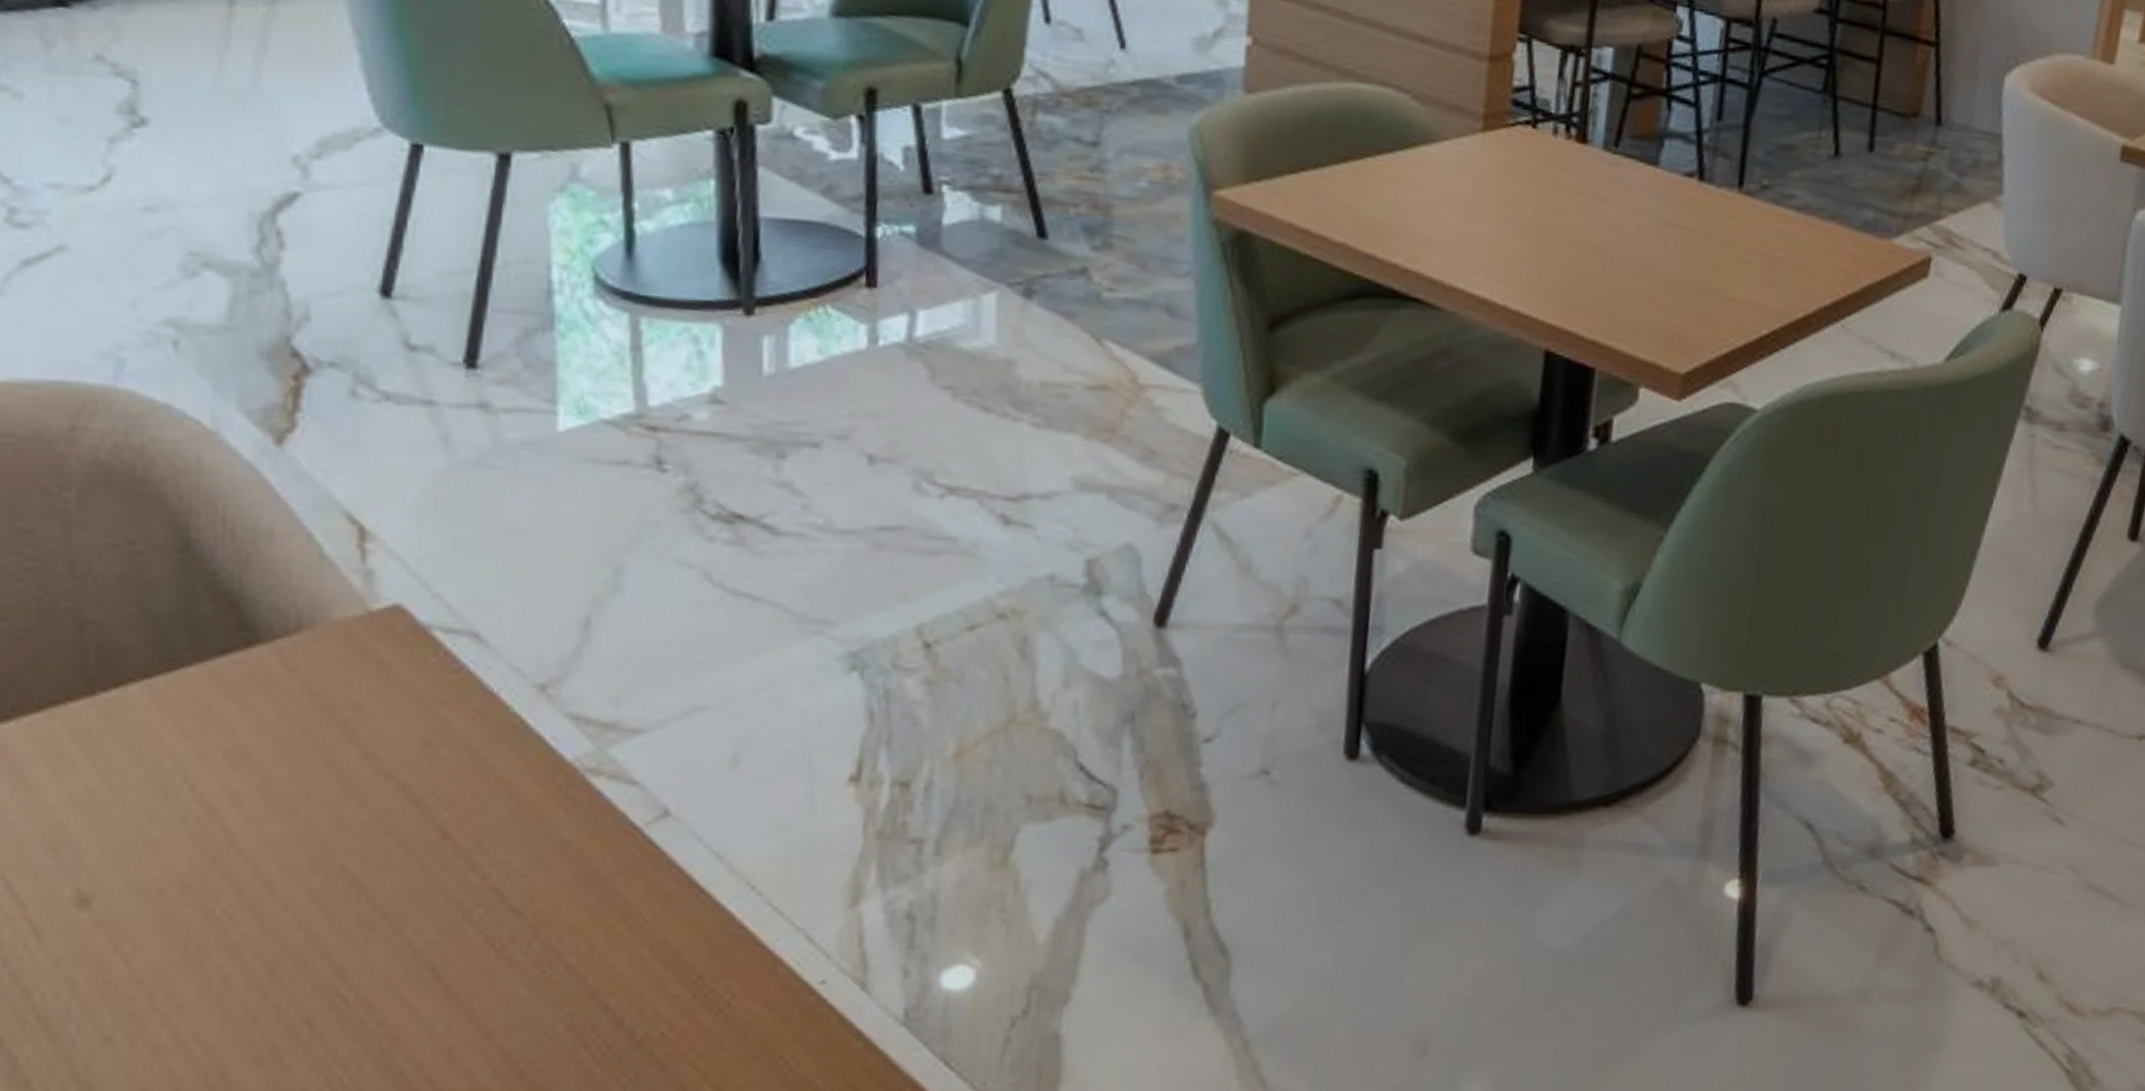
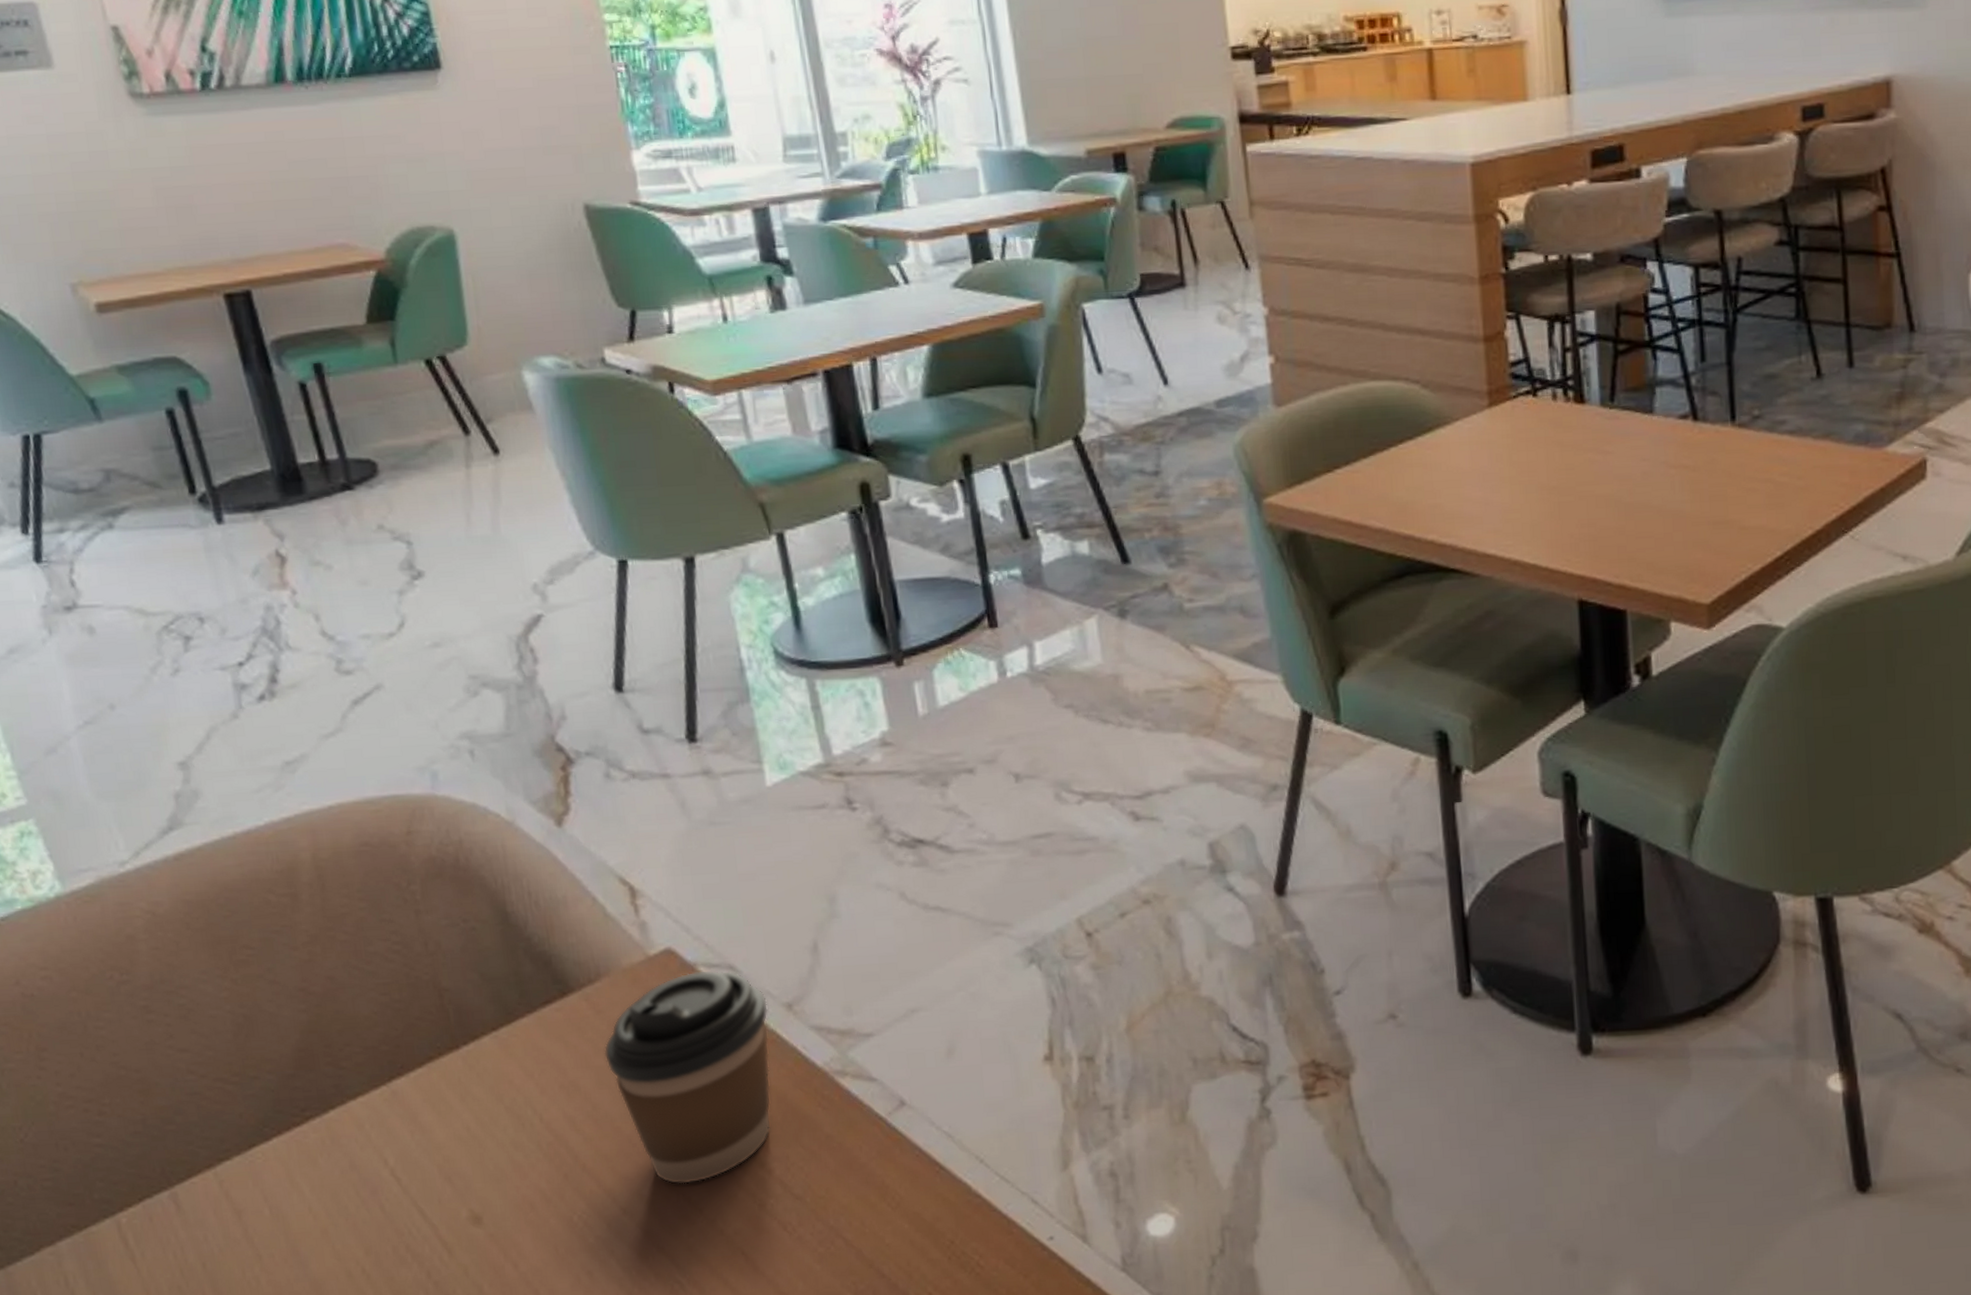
coffee cup: none [290,635,515,883] -> present [604,970,771,1185]

